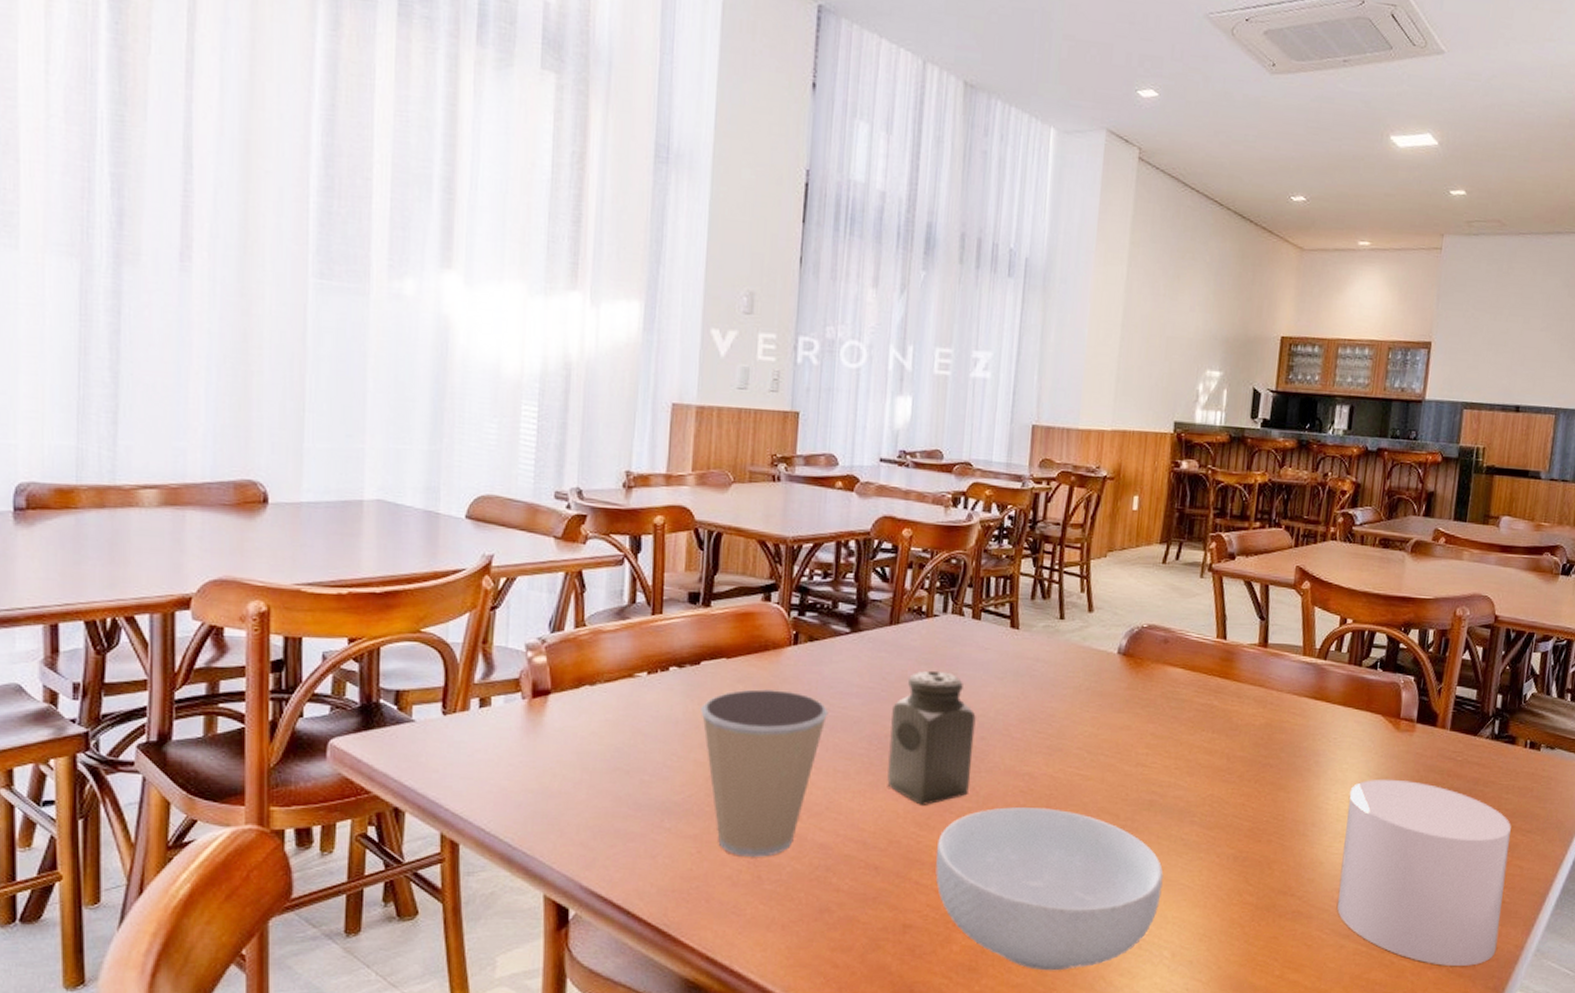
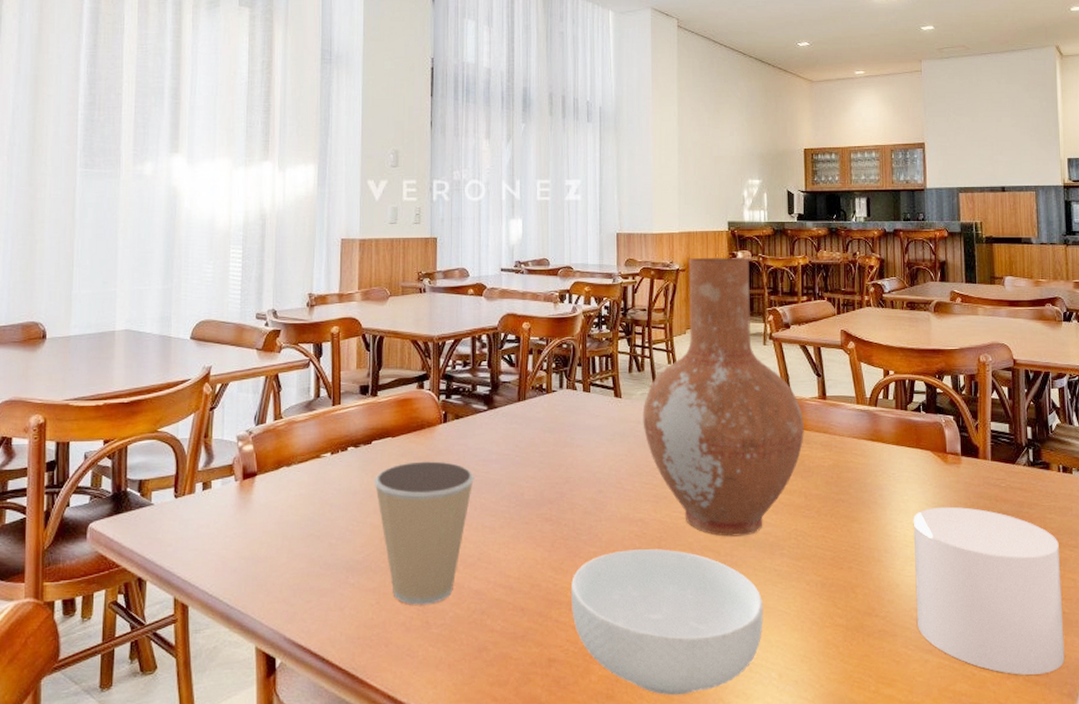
salt shaker: present [887,670,976,805] -> none [526,436,594,552]
vase: none [1042,464,1238,799] -> present [643,258,804,537]

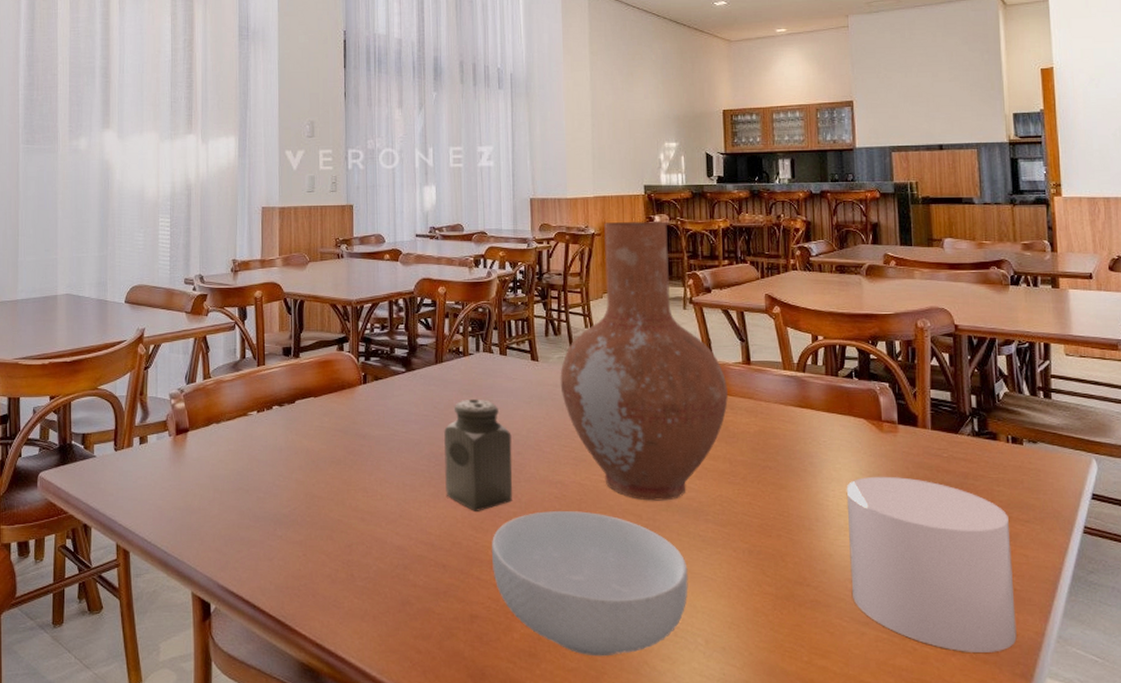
coffee cup: present [374,461,475,605] -> none [298,421,395,558]
salt shaker: none [526,436,594,552] -> present [444,398,513,511]

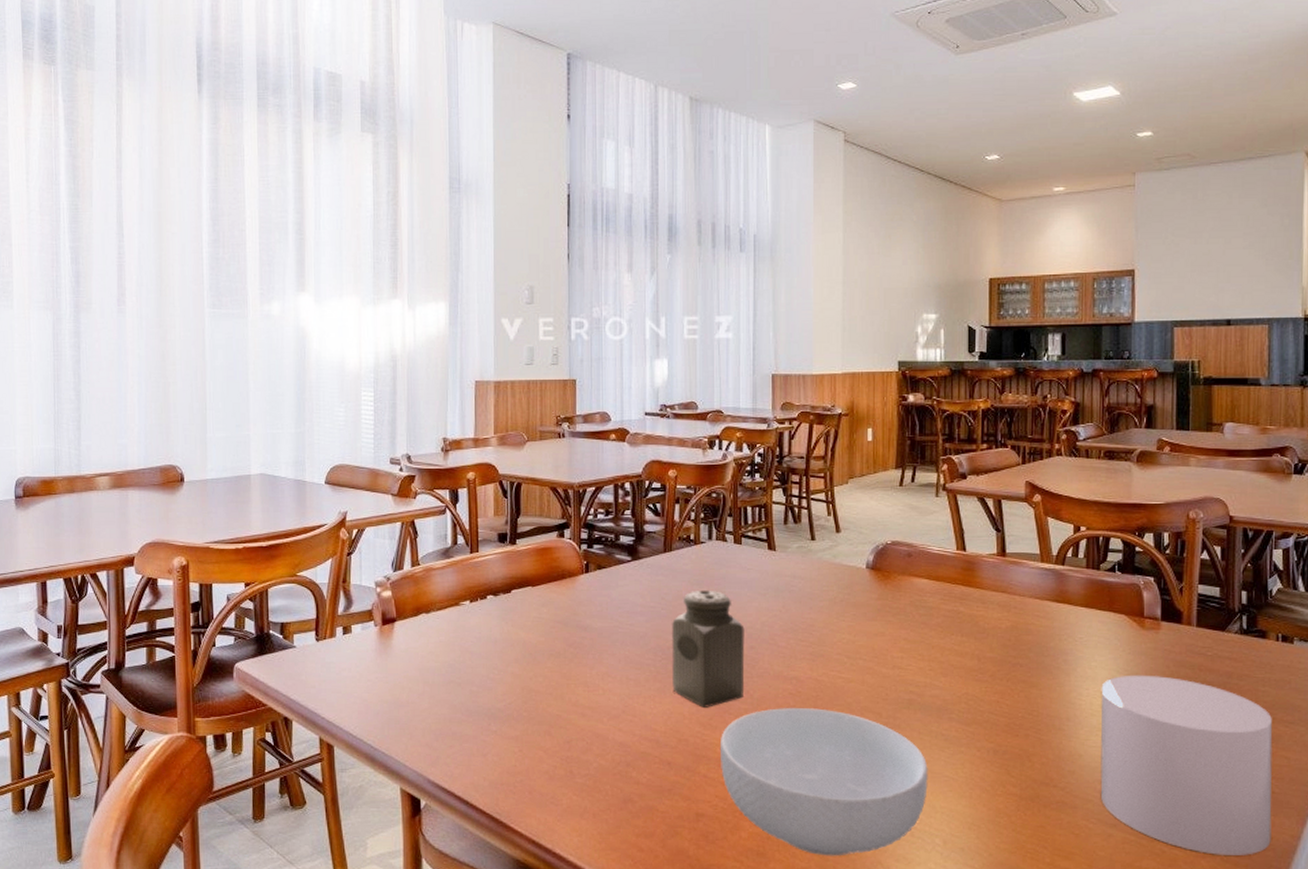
vase: present [560,222,728,501] -> none [799,401,979,698]

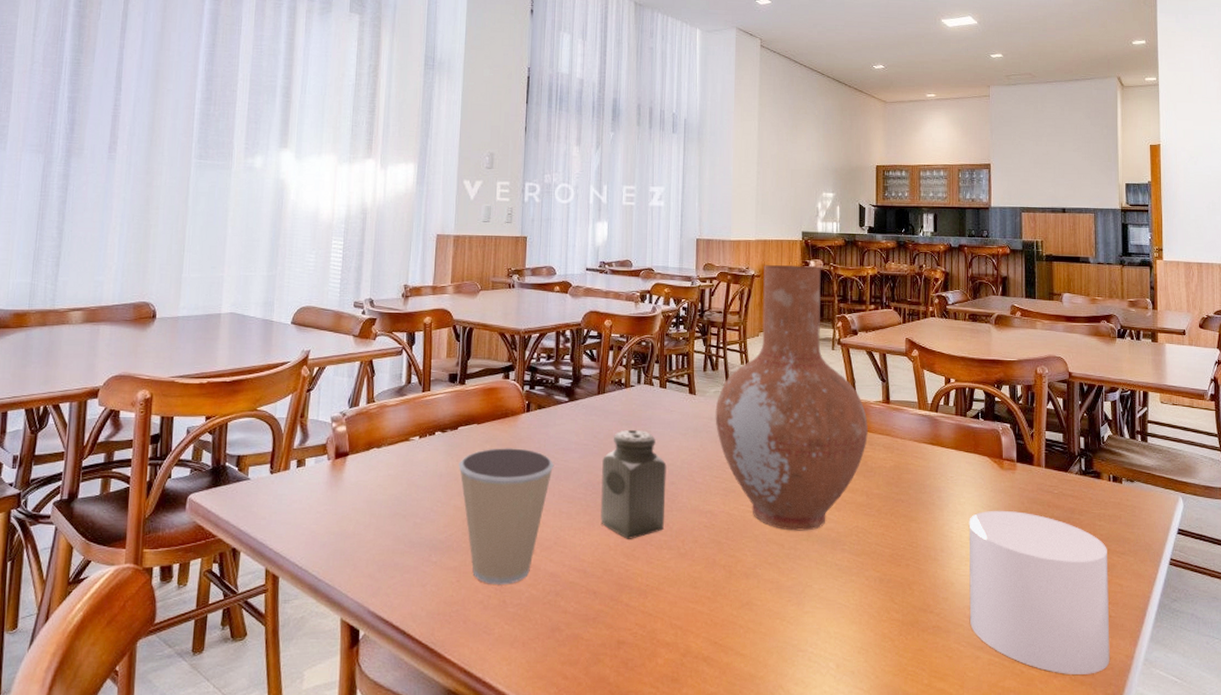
coffee cup: none [514,612,619,754] -> present [458,448,554,584]
cereal bowl: present [719,708,928,856] -> none [641,540,824,681]
vase: none [799,401,979,698] -> present [715,265,868,531]

